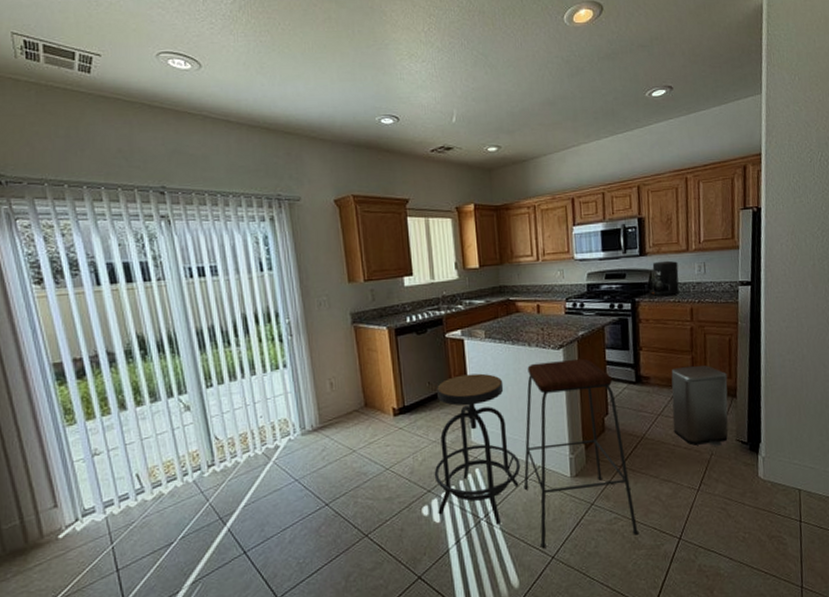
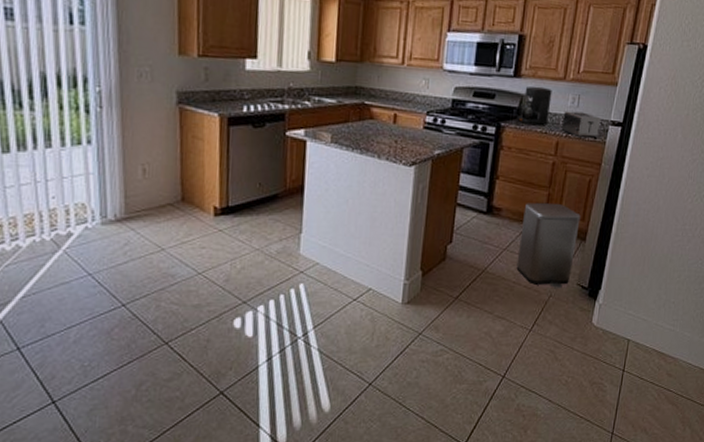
bar stool: present [434,373,521,525] -> none [251,180,350,345]
bar stool: present [524,358,639,549] -> none [350,178,464,375]
toaster: none [692,277,730,302] -> present [562,111,601,139]

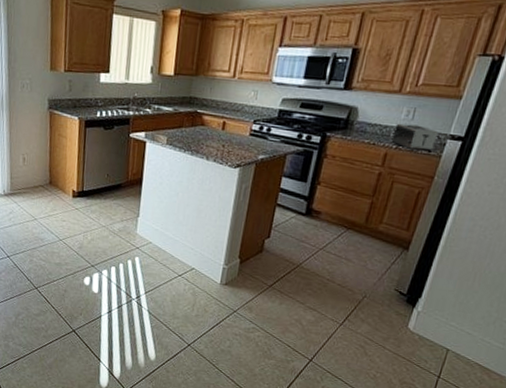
pedal bin: present [516,202,581,288] -> none [331,209,405,291]
coffee maker: present [517,86,552,125] -> none [344,98,385,137]

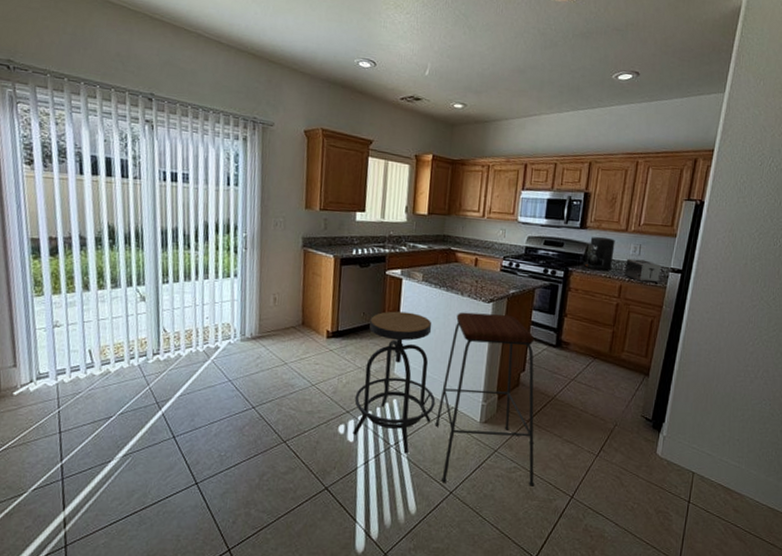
bar stool: none [97,173,177,307] -> present [353,311,436,454]
bar stool: none [175,176,282,347] -> present [435,312,535,487]
coffee maker: none [344,98,385,137] -> present [583,236,615,271]

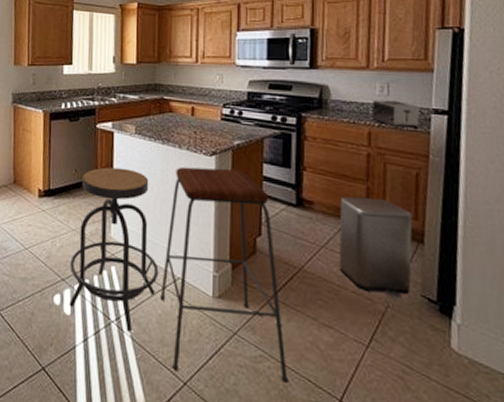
coffee maker: present [583,236,615,271] -> none [319,76,356,115]
pedal bin: none [583,338,644,418] -> present [339,196,413,298]

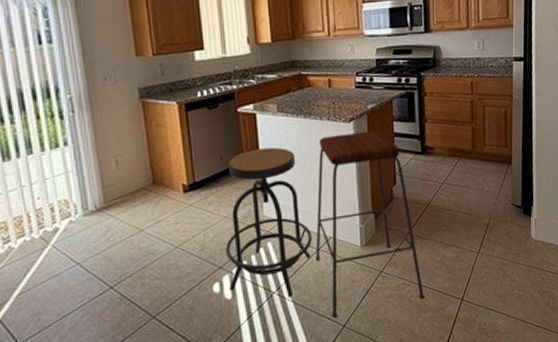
pedal bin: present [339,196,413,298] -> none [453,135,505,211]
toaster: present [372,100,420,129] -> none [472,53,505,76]

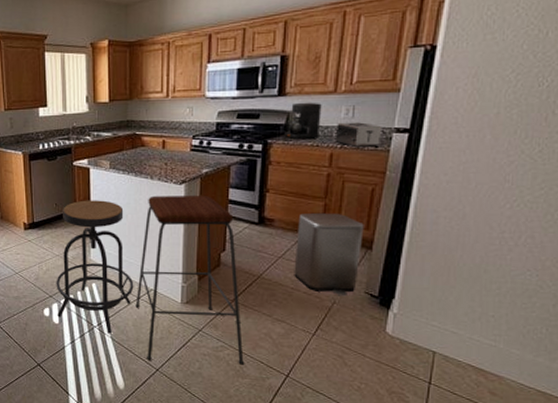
coffee maker: none [433,37,461,72] -> present [284,102,322,140]
pedal bin: none [453,135,505,211] -> present [294,212,364,295]
toaster: none [472,53,505,76] -> present [336,122,382,148]

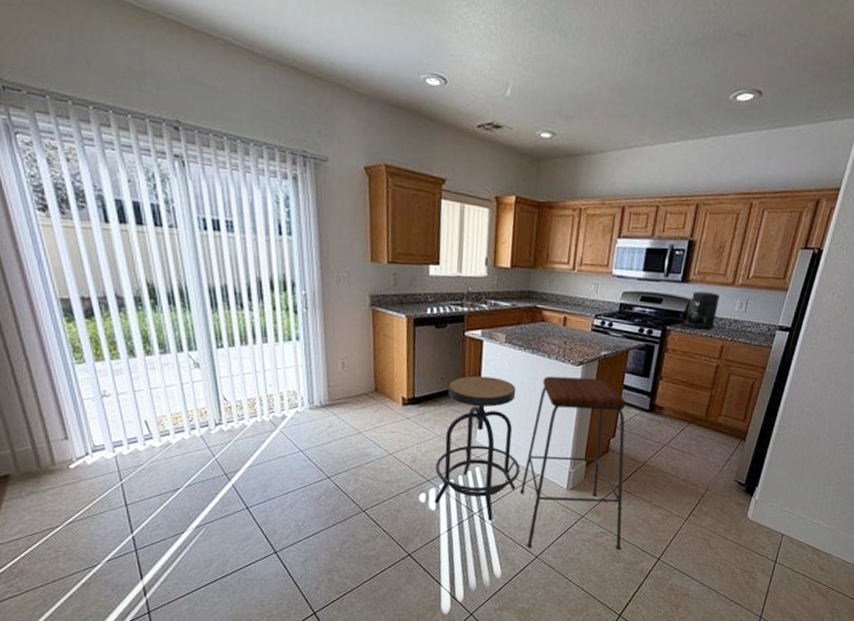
pedal bin: present [294,212,364,295] -> none [675,402,742,483]
toaster: present [336,122,382,148] -> none [727,315,769,344]

